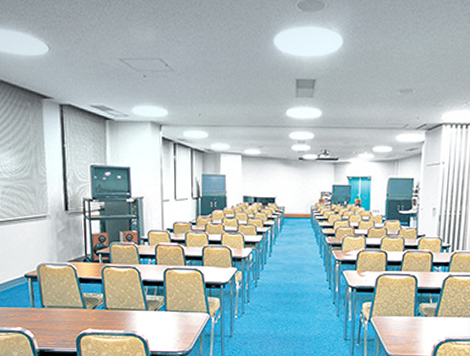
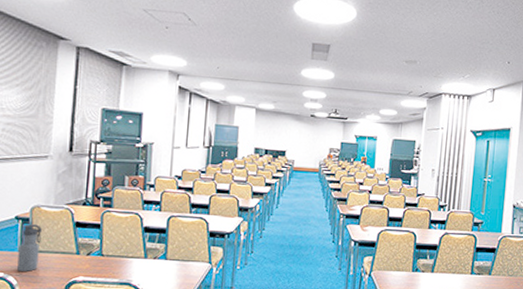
water bottle: none [31,281,51,326] -> present [16,224,43,273]

